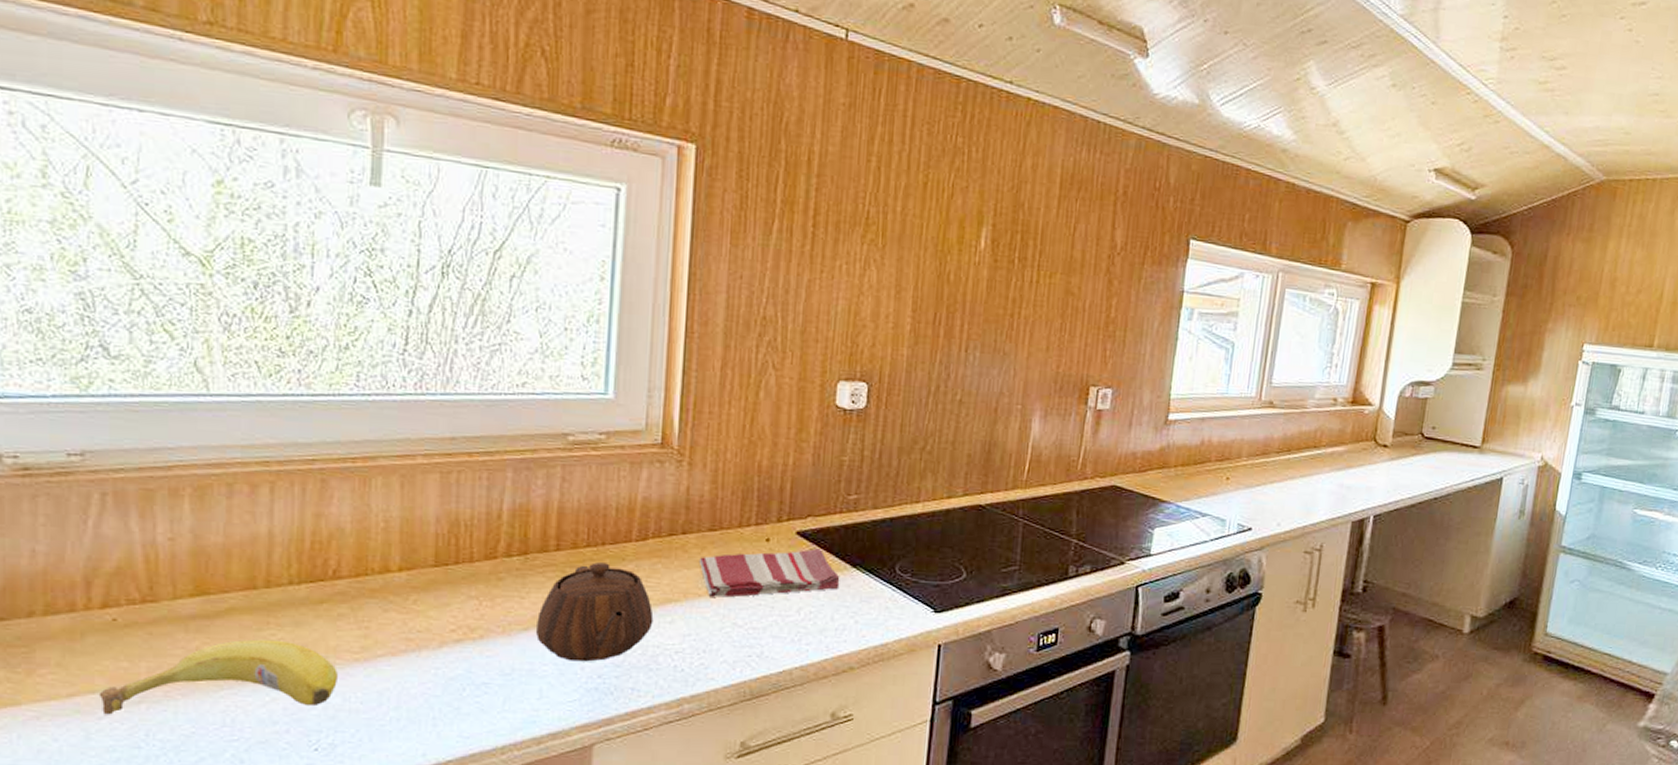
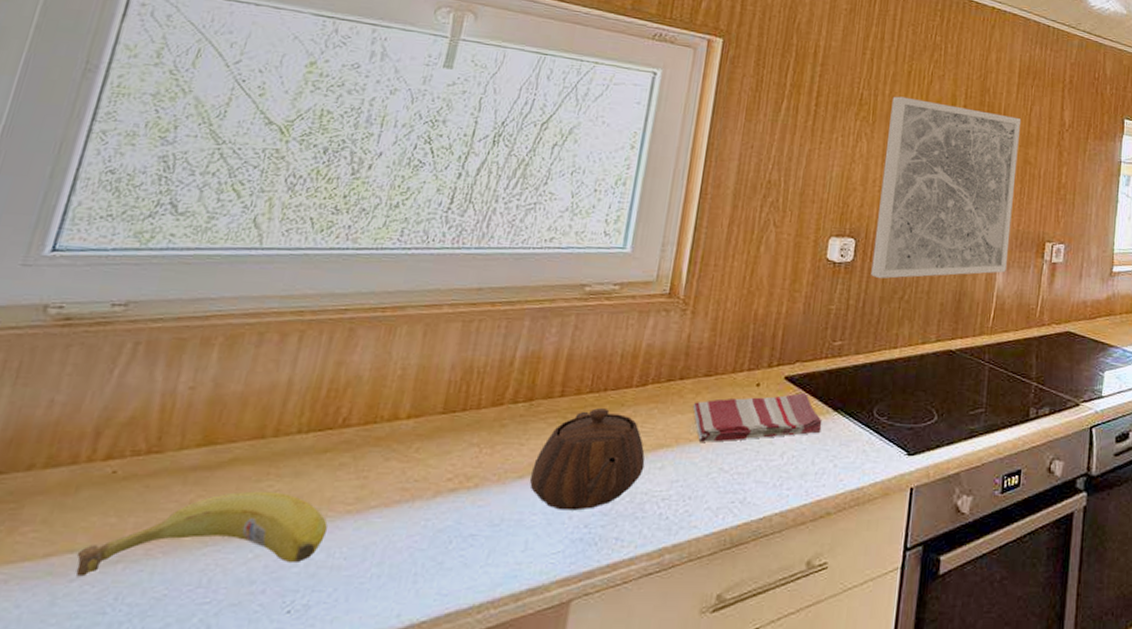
wall art: none [887,213,1062,428] -> present [871,96,1020,279]

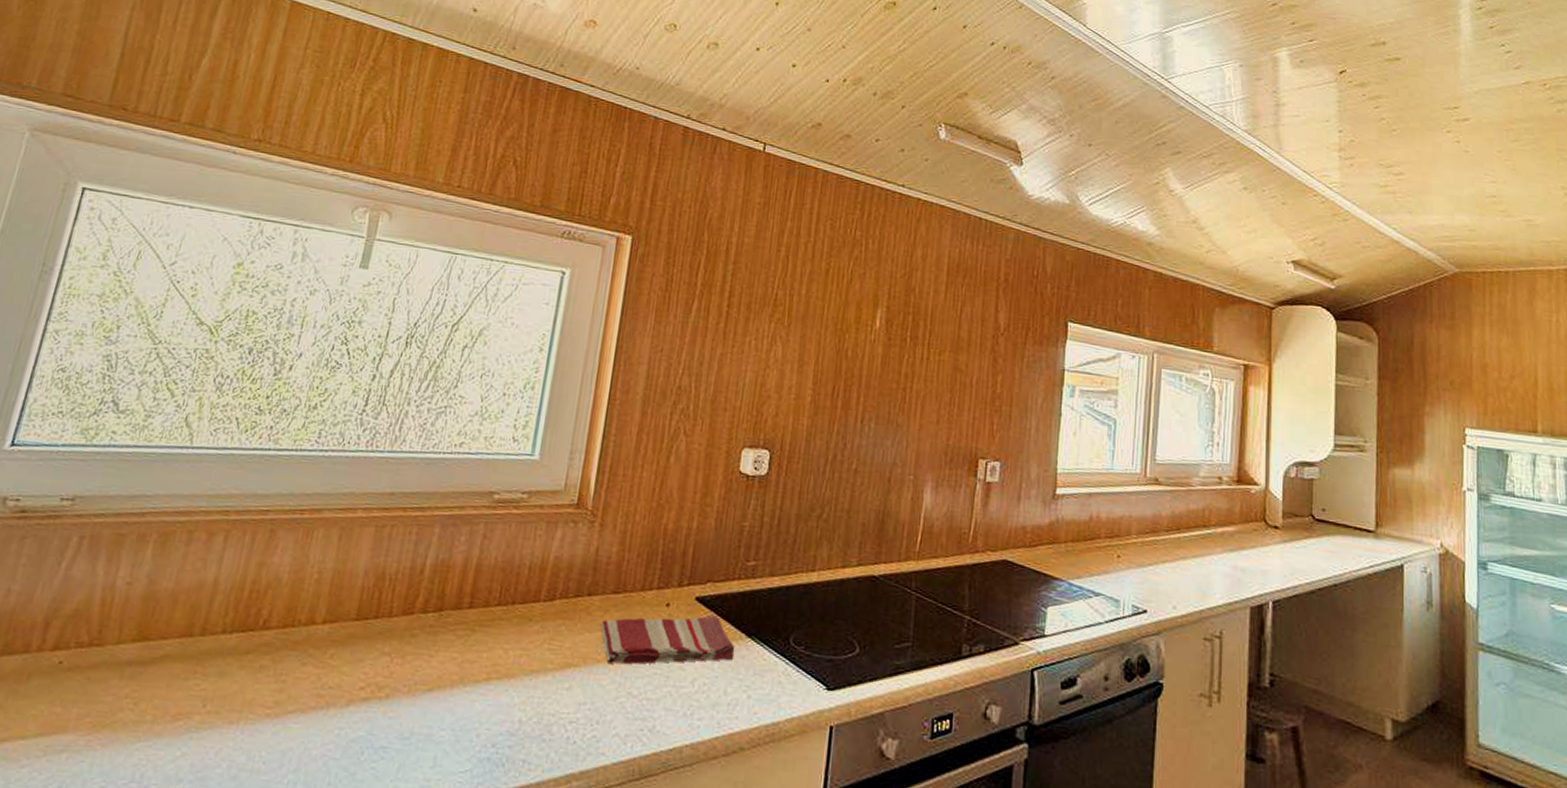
fruit: present [75,491,328,577] -> none [26,688,249,764]
teapot: present [529,408,645,511] -> none [438,622,553,729]
wall art: present [871,96,1020,279] -> none [786,296,950,495]

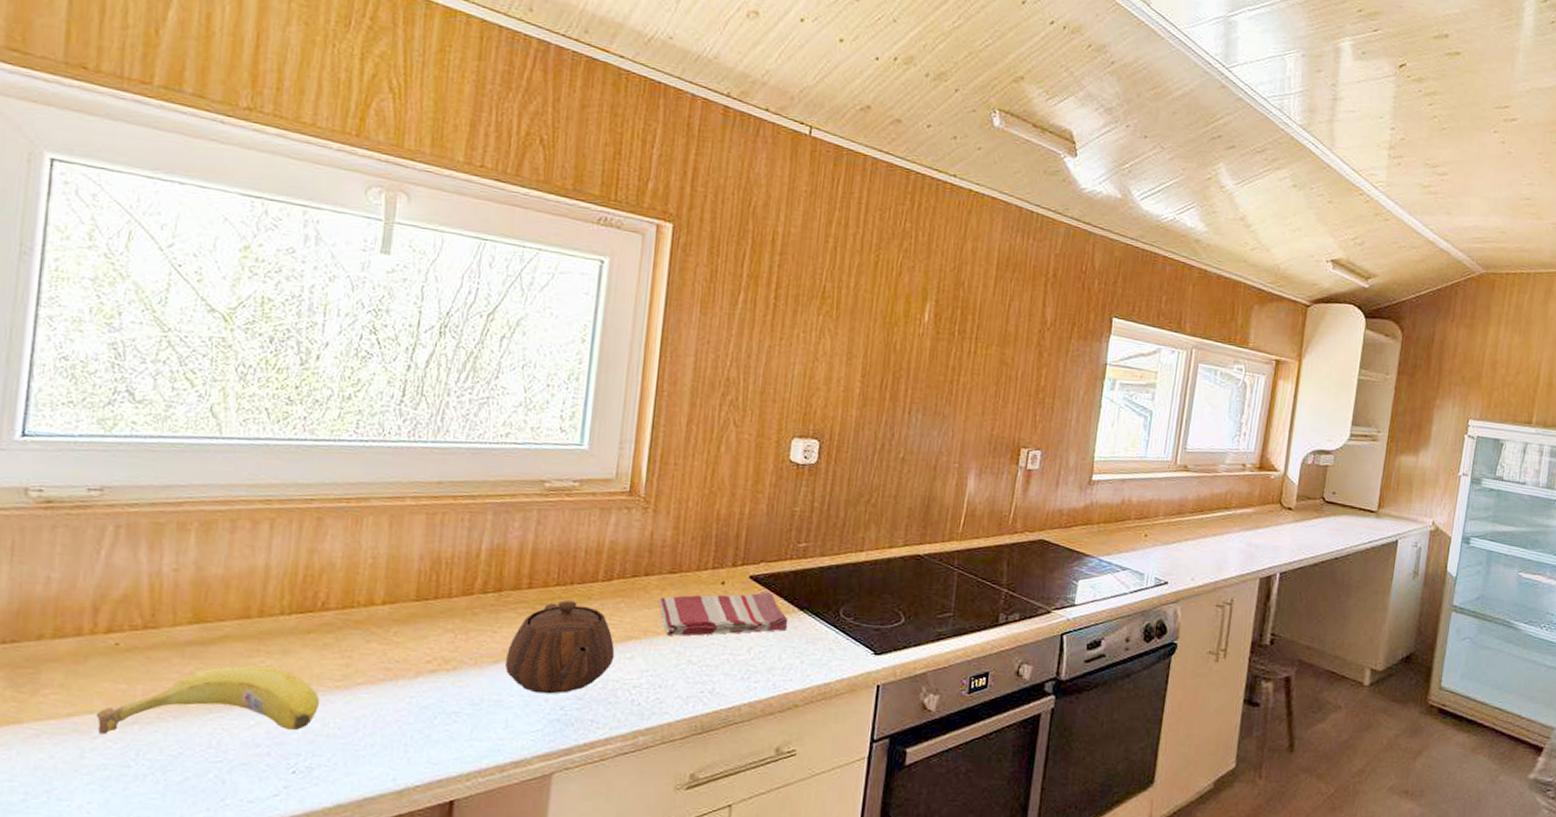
fruit: none [26,688,249,764] -> present [96,665,320,735]
teapot: none [438,622,553,729] -> present [504,600,615,694]

